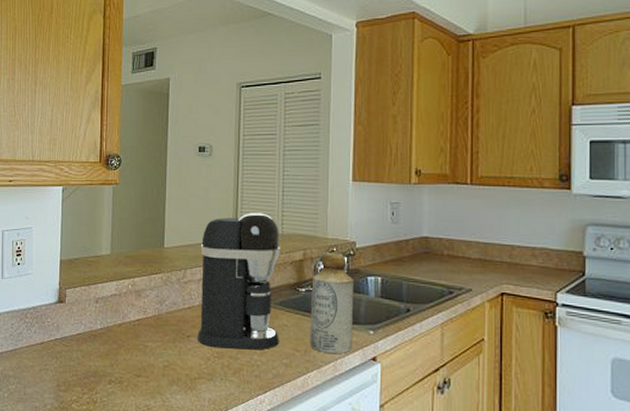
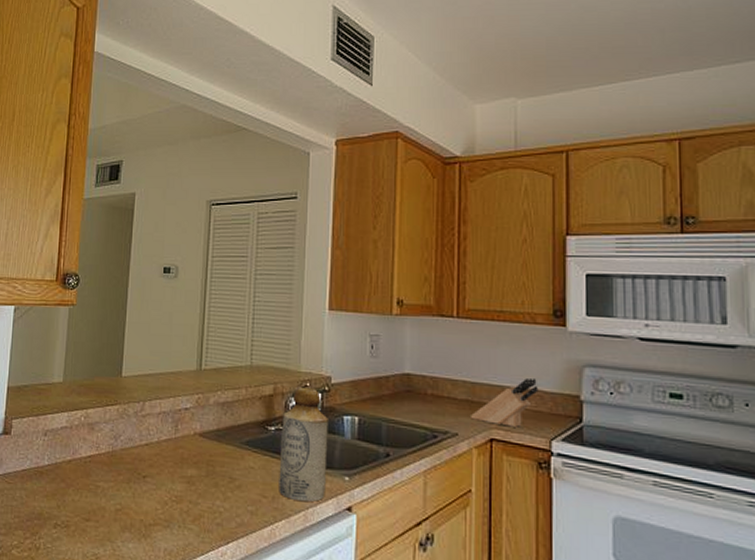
coffee maker: present [198,213,280,350] -> none [154,341,249,495]
knife block: none [484,237,545,282] -> present [471,377,539,427]

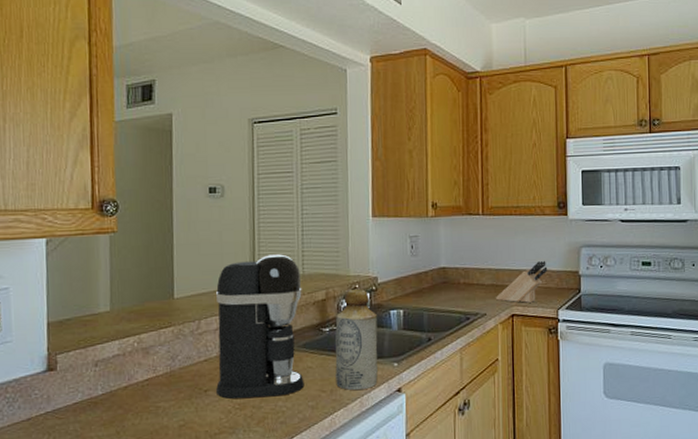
coffee maker: none [154,341,249,495] -> present [216,254,305,399]

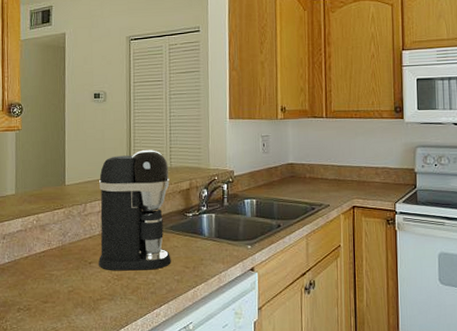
bottle: present [335,289,378,391] -> none [197,181,234,268]
knife block: present [496,260,548,303] -> none [338,158,386,196]

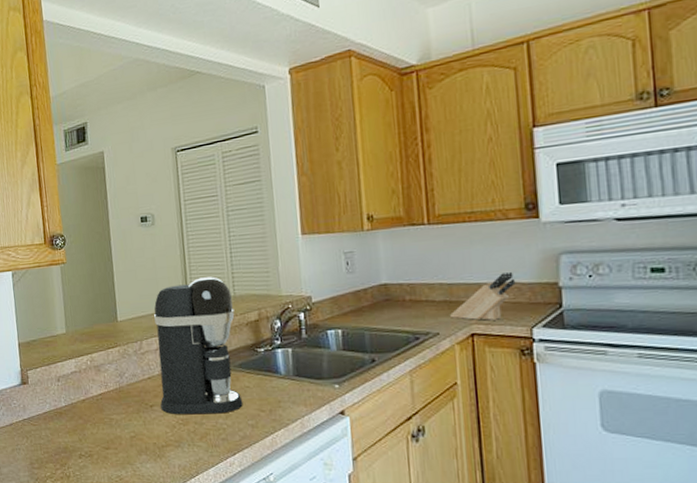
knife block: none [338,158,386,196] -> present [450,271,516,321]

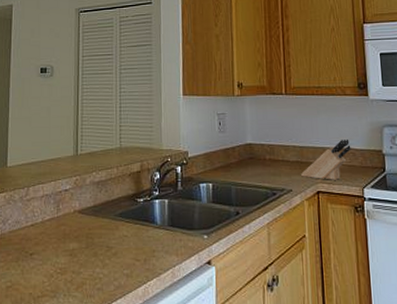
coffee maker: present [154,277,243,415] -> none [41,128,120,264]

